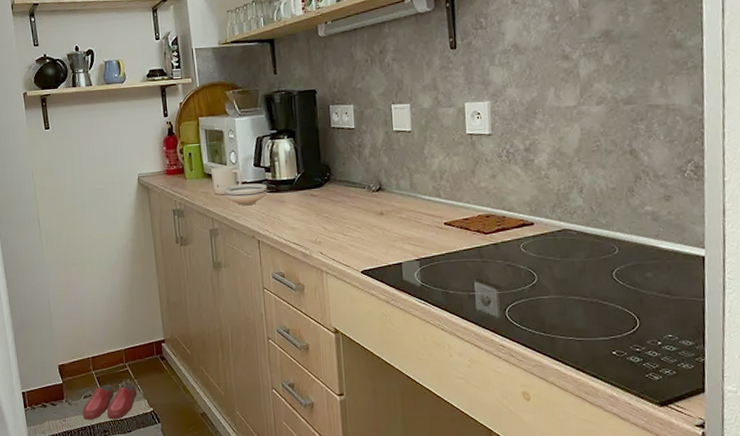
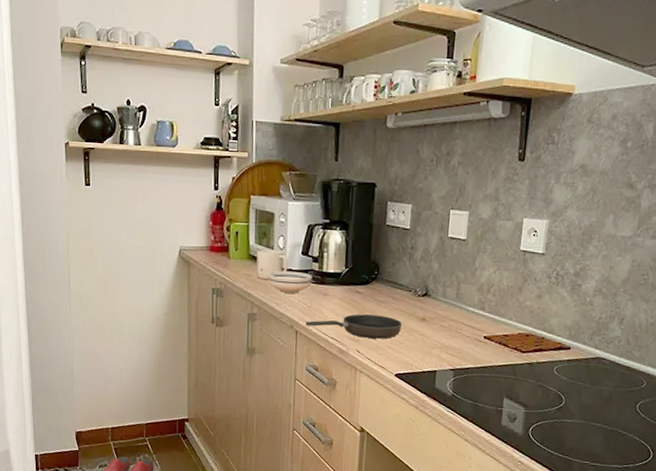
frying pan: none [266,215,361,239] -> present [305,314,403,339]

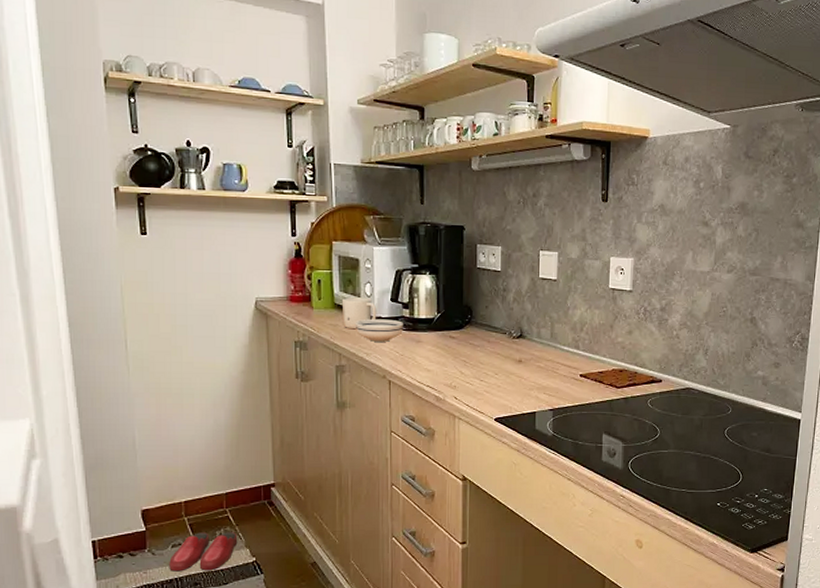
frying pan: present [305,314,403,339] -> none [399,359,499,384]

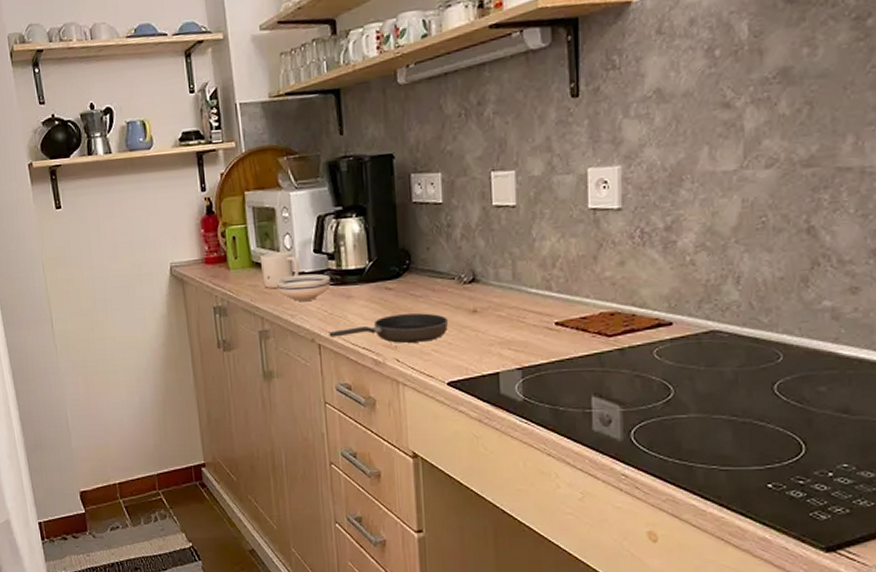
slippers: present [169,532,238,572] -> none [109,515,173,556]
frying pan: none [399,359,499,384] -> present [329,313,449,343]

